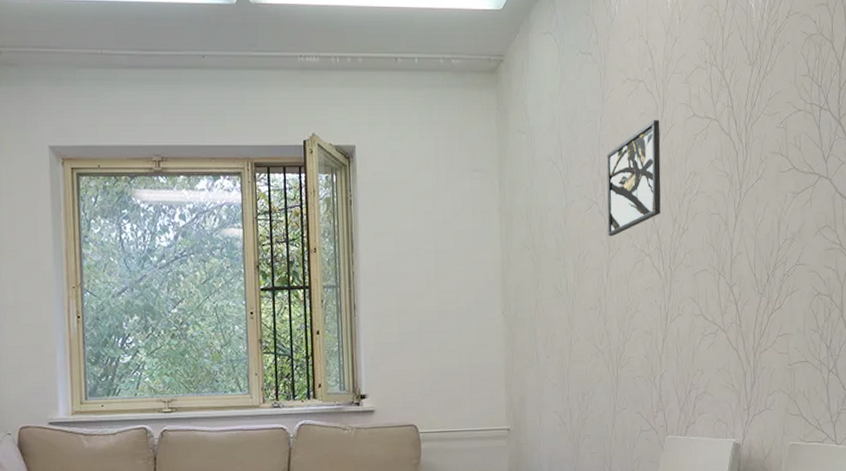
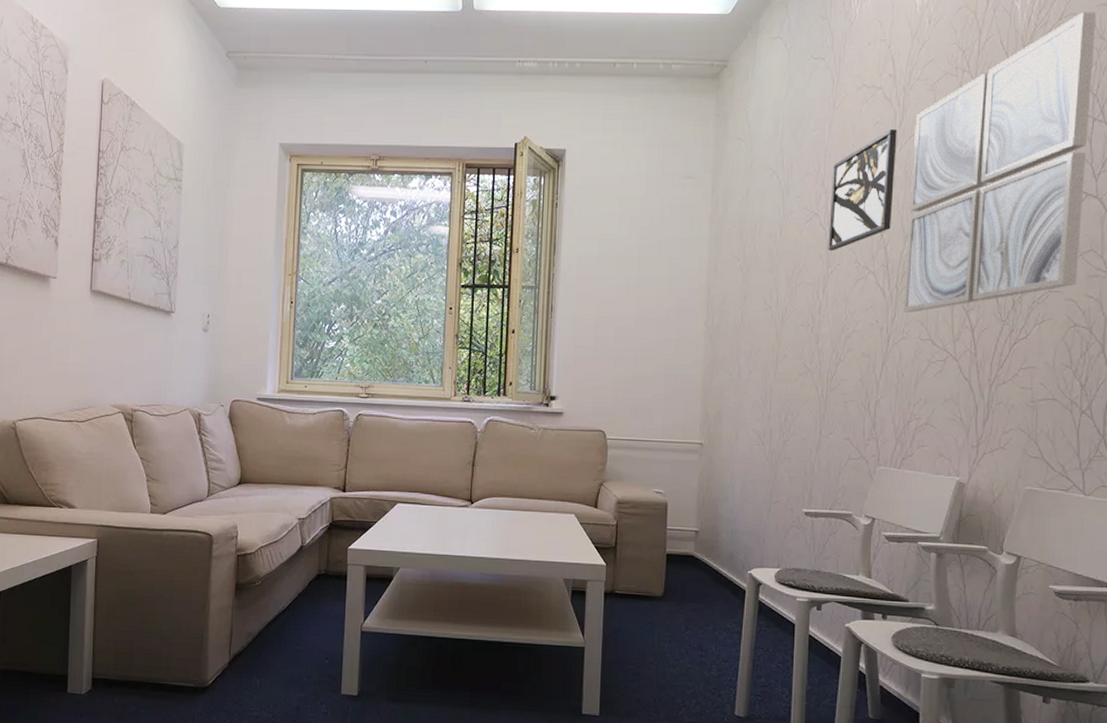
wall art: none [674,11,817,291] -> present [902,12,1097,313]

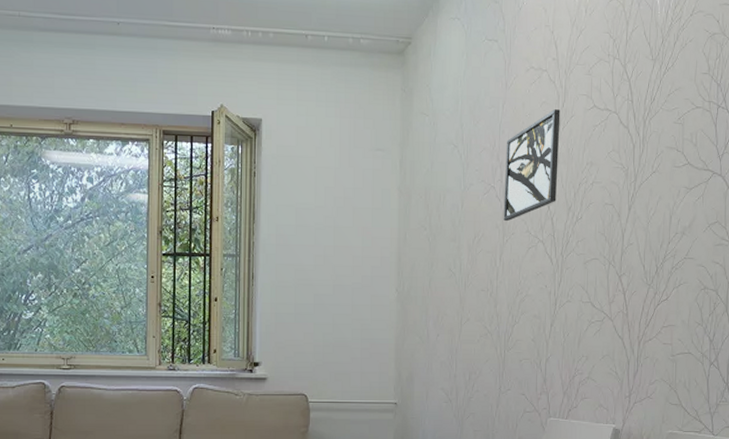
wall art: present [902,12,1097,313] -> none [567,10,720,278]

